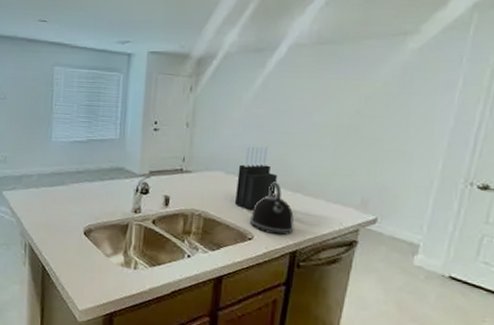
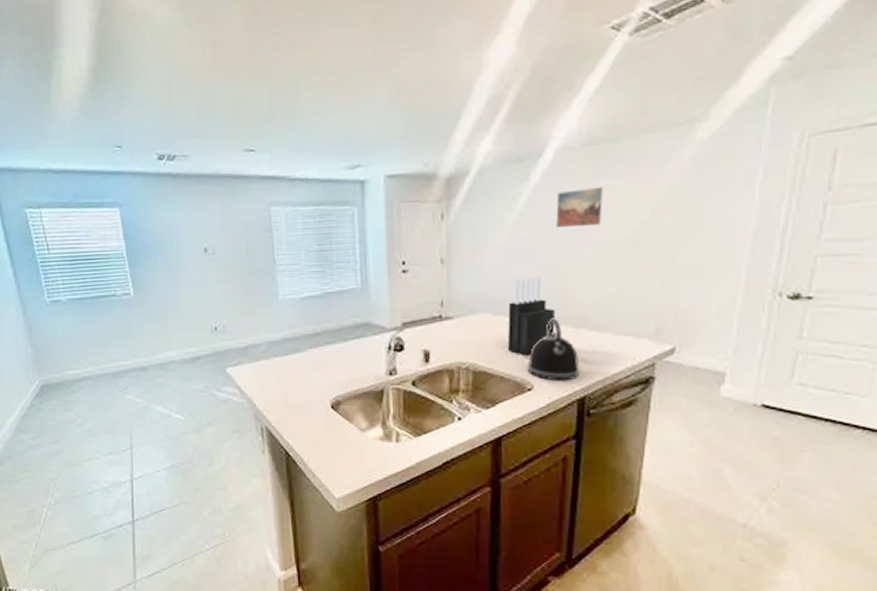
wall art: none [284,78,326,109] -> present [556,186,603,227]

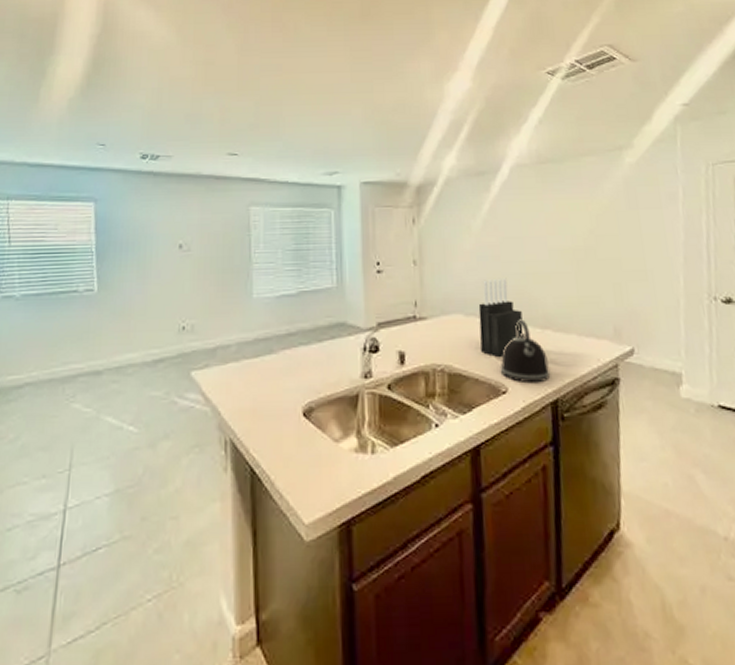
wall art: present [556,186,603,227] -> none [515,199,555,233]

